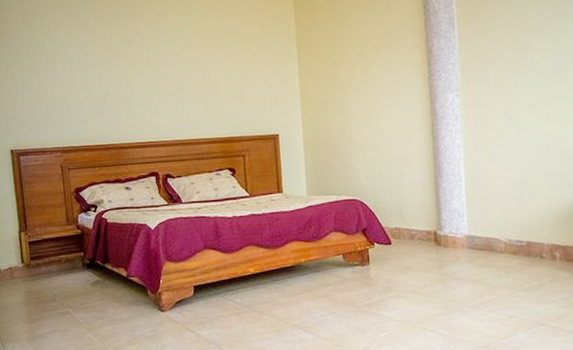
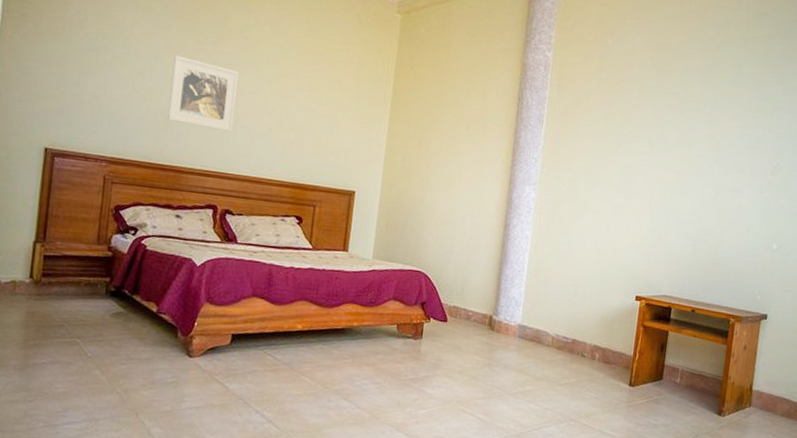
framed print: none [96,43,158,105] -> present [168,55,239,132]

